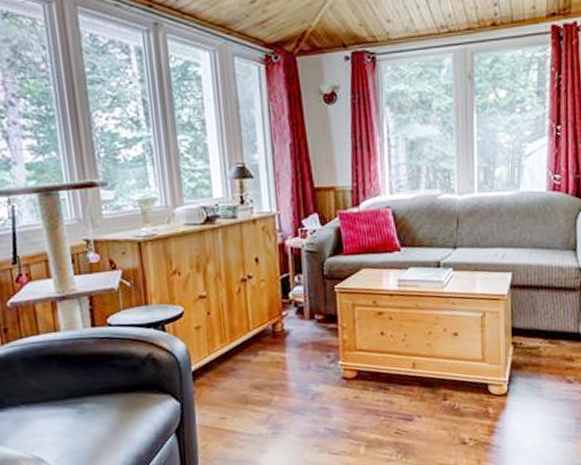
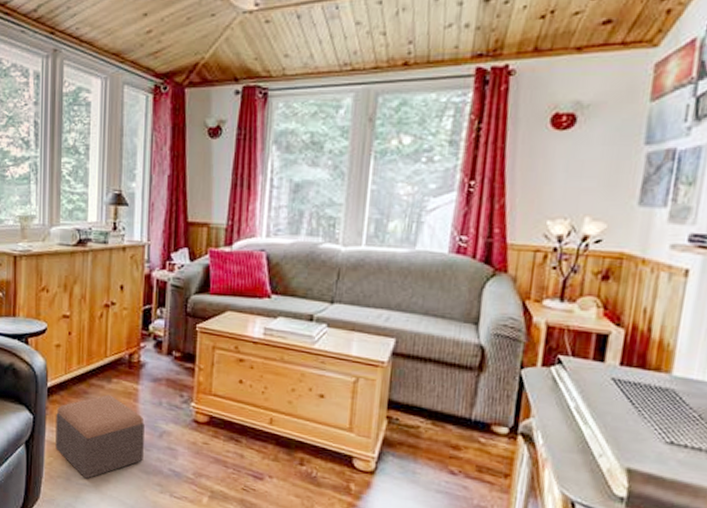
footstool: none [204,368,299,455] -> present [55,395,145,479]

